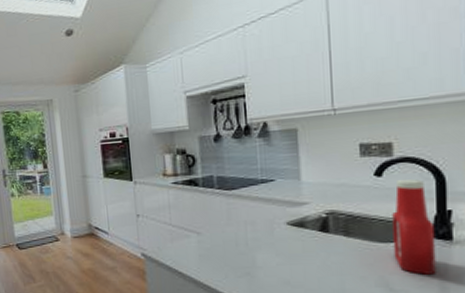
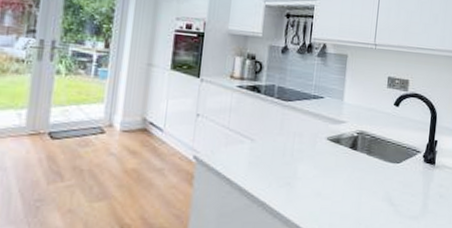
ketchup bottle: present [392,179,436,275] -> none [397,112,426,192]

